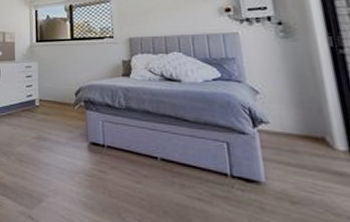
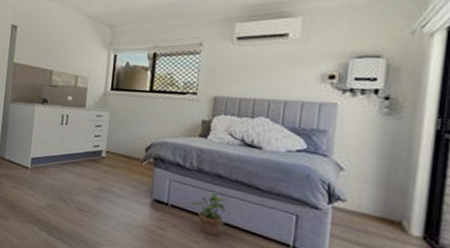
potted plant: none [127,129,160,173] -> present [192,192,226,236]

